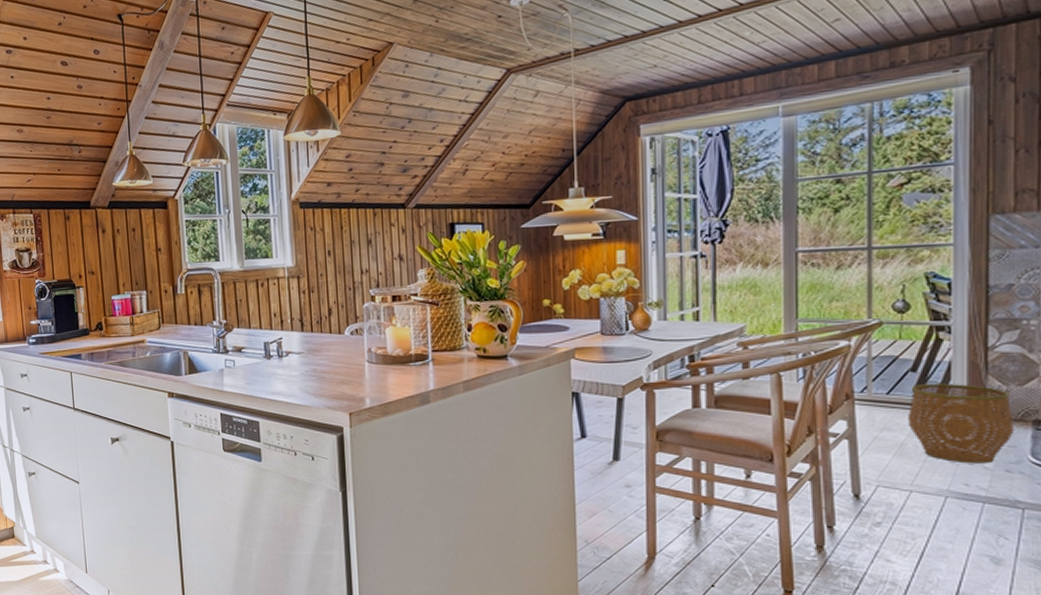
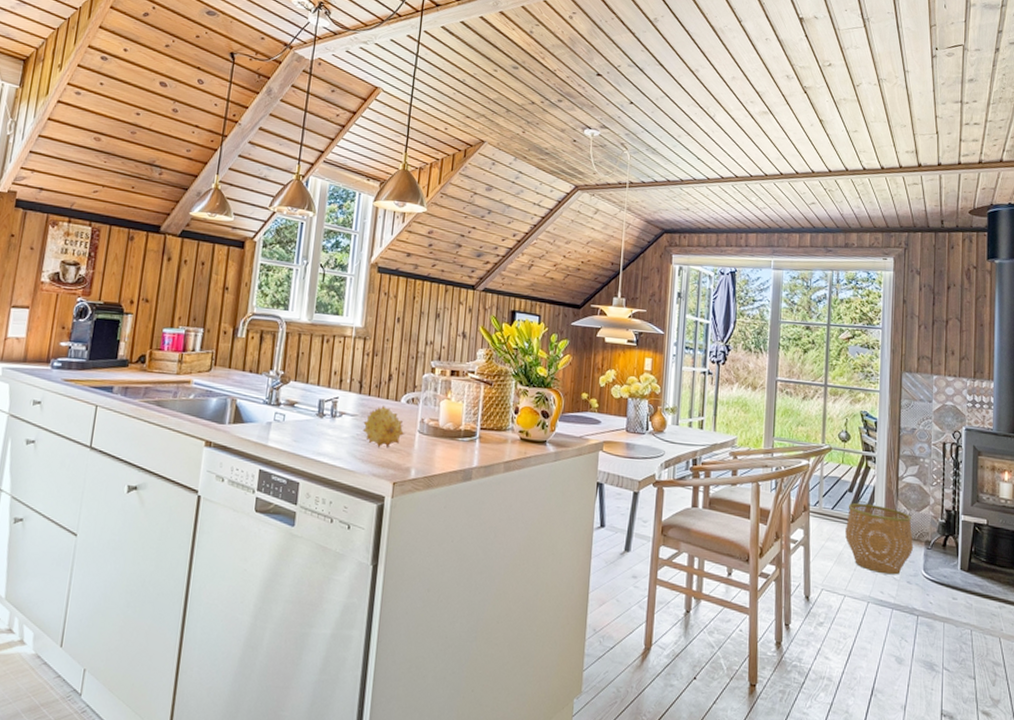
fruit: none [310,340,354,381] -> present [362,406,405,448]

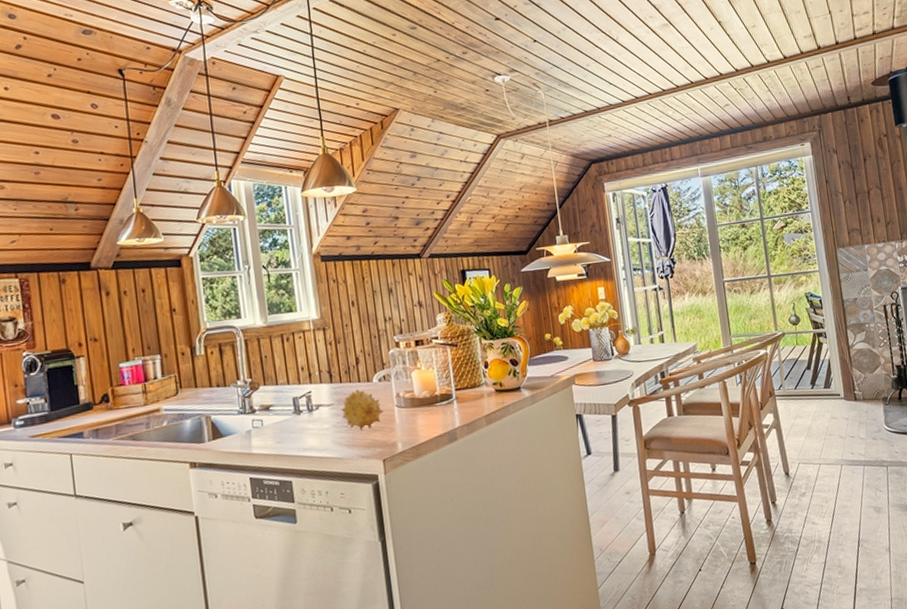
basket: present [844,500,914,575] -> none [809,374,874,437]

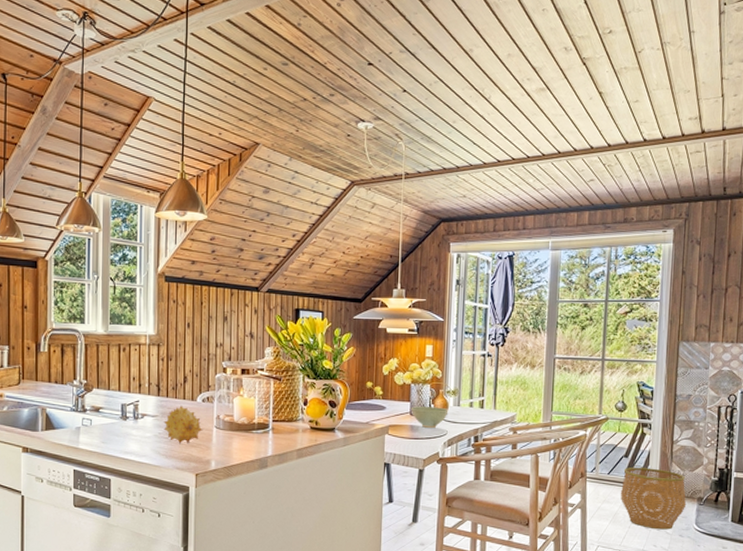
bowl: none [593,348,631,372] -> present [411,406,449,428]
basket: none [809,374,874,437] -> present [620,464,687,530]

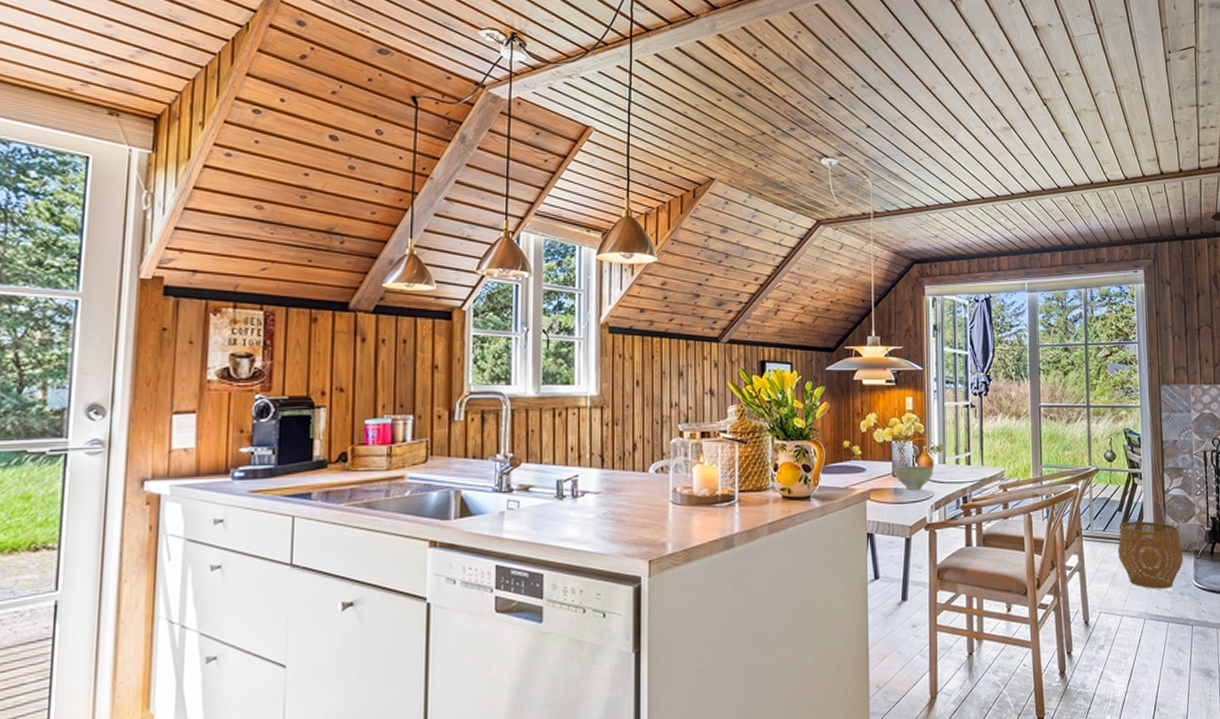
fruit: present [164,406,203,444] -> none [609,479,657,525]

